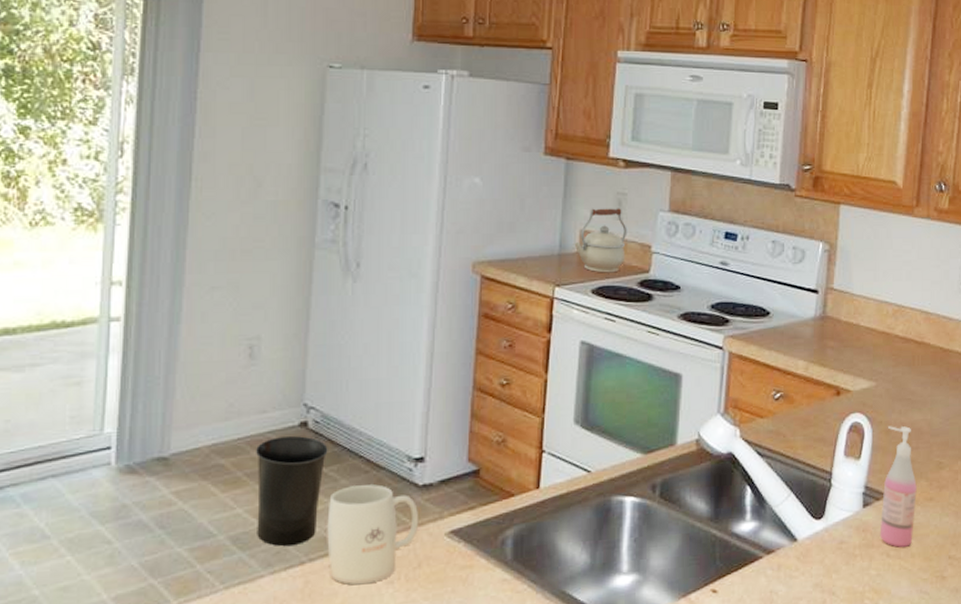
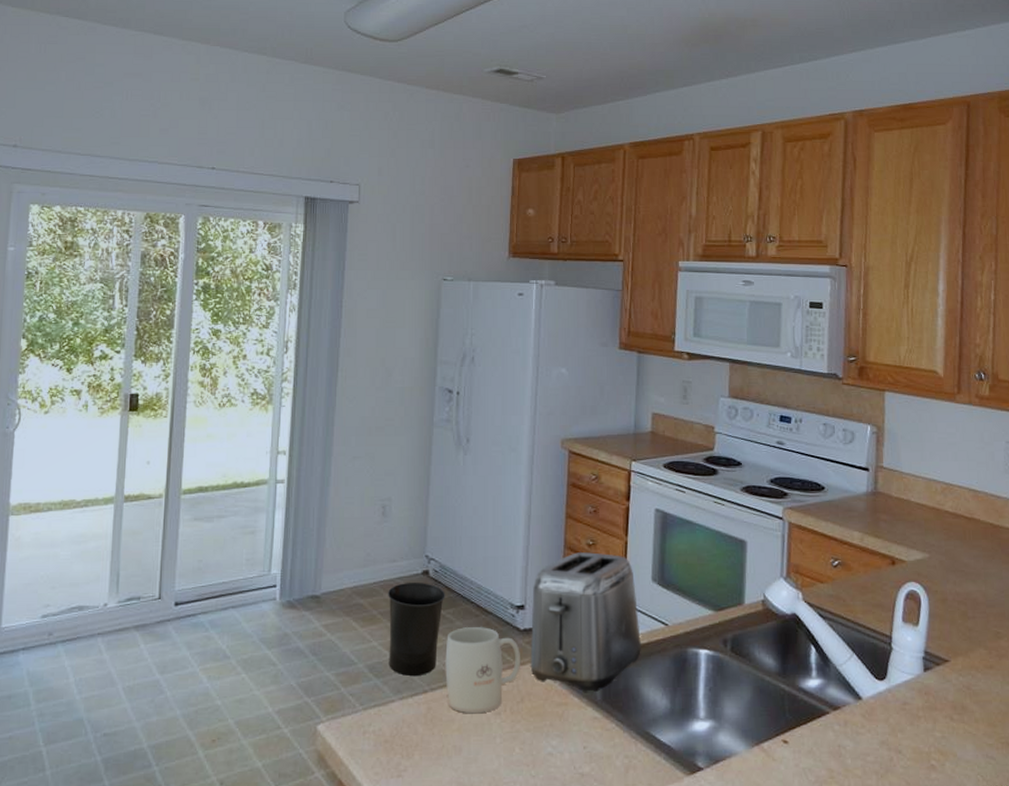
toaster: none [430,393,559,551] -> present [530,552,641,692]
kettle: present [574,208,627,273] -> none [647,394,693,450]
soap dispenser: present [879,426,917,548] -> none [941,595,977,713]

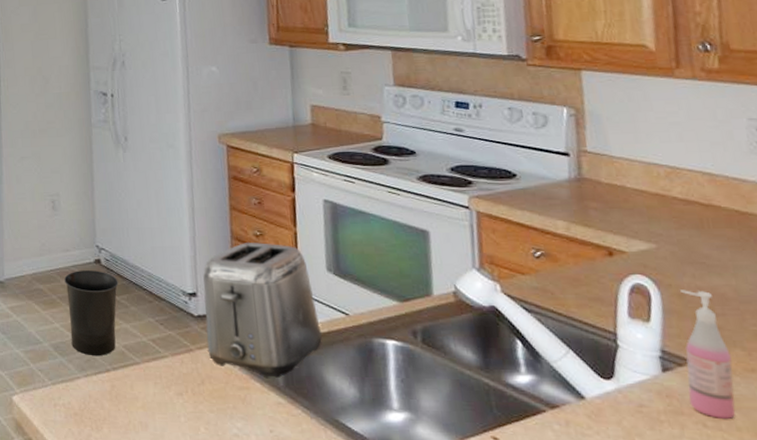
mug: present [445,627,521,714] -> none [123,312,199,393]
soap dispenser: none [941,595,977,713] -> present [680,290,736,420]

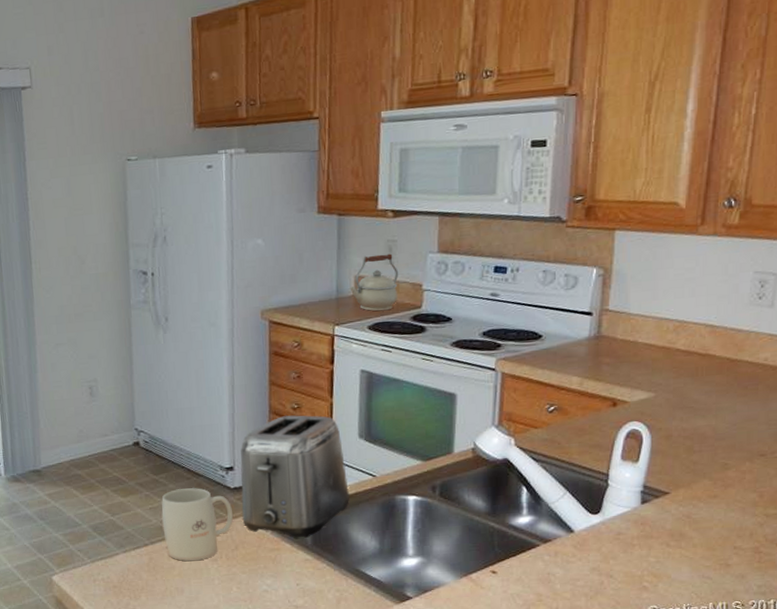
waste bin: present [64,269,119,355] -> none [103,452,157,533]
mug: none [123,312,199,393] -> present [161,488,234,562]
kettle: none [306,85,357,141] -> present [350,253,399,312]
soap dispenser: present [680,290,736,420] -> none [659,432,700,539]

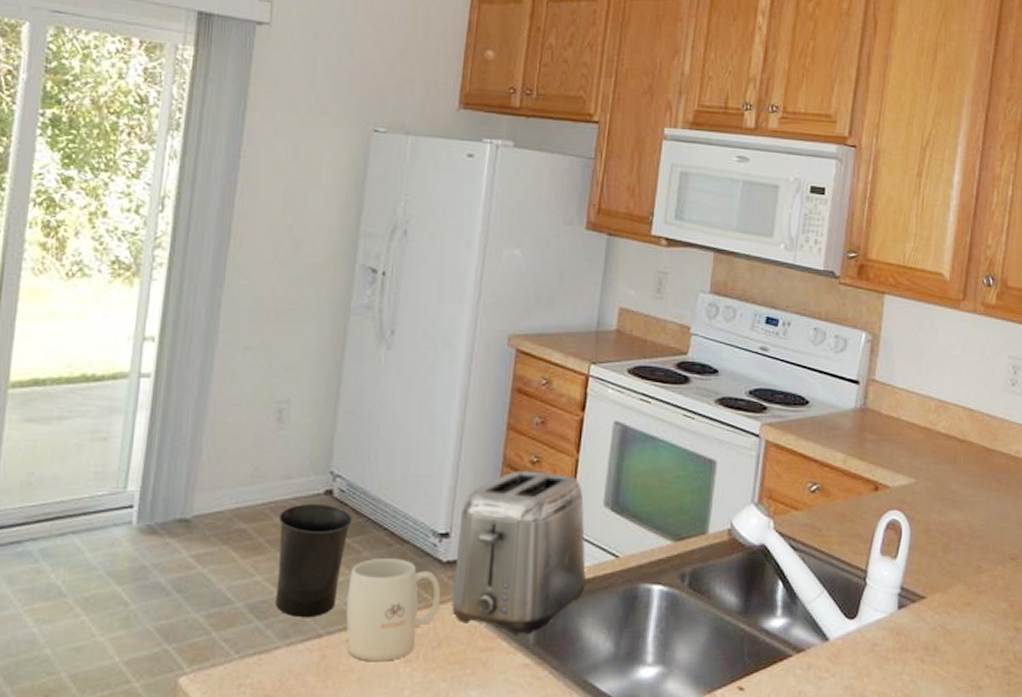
waste bin: none [103,452,157,533] -> present [275,503,352,617]
kettle: present [350,253,399,312] -> none [612,286,667,353]

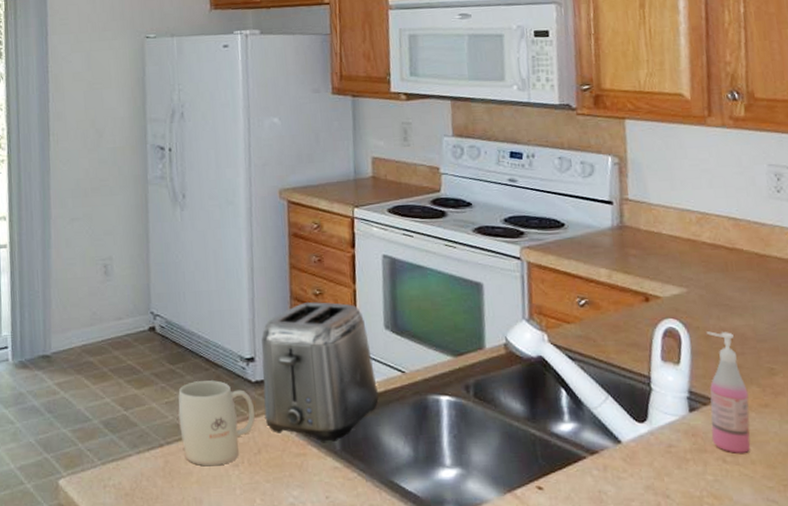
waste bin: present [275,503,352,617] -> none [117,338,174,430]
soap dispenser: none [914,525,955,654] -> present [707,331,751,454]

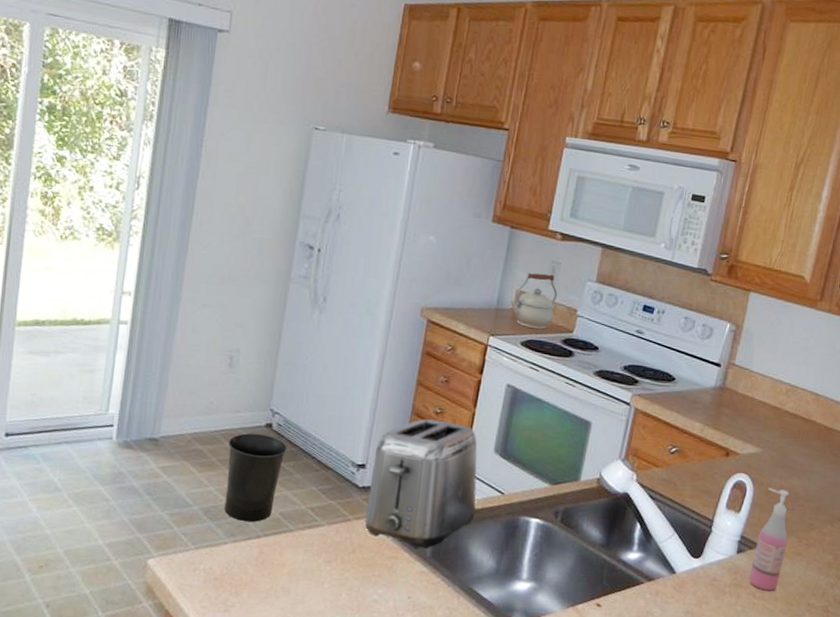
waste bin: none [117,338,174,430] -> present [224,433,287,522]
mug: present [178,380,256,466] -> none [279,480,357,561]
kettle: none [367,136,417,194] -> present [510,272,558,330]

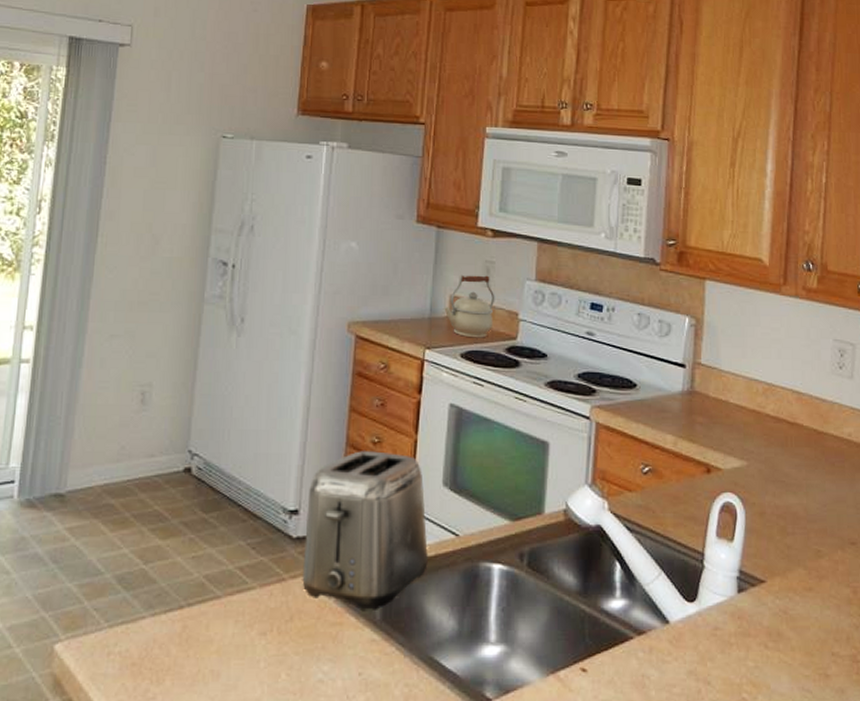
waste bin: present [224,433,287,522] -> none [140,480,209,588]
soap dispenser: present [748,488,789,592] -> none [756,508,795,640]

